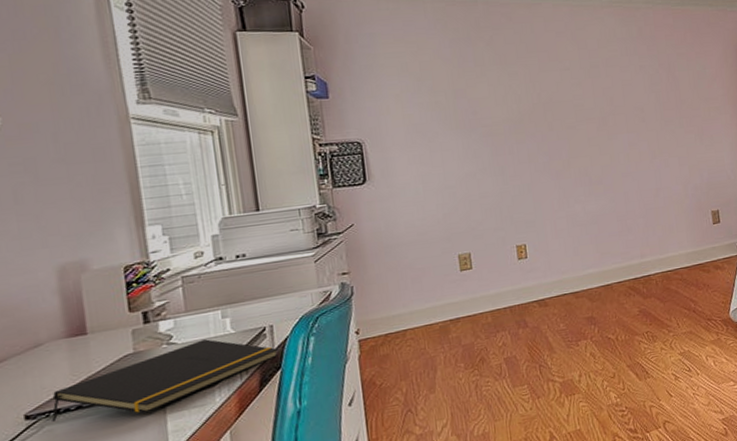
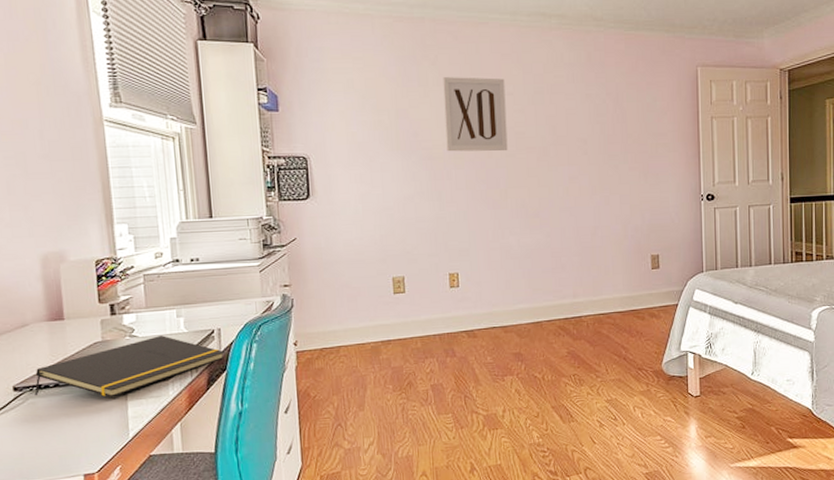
wall art: none [499,55,568,128] -> present [443,77,508,152]

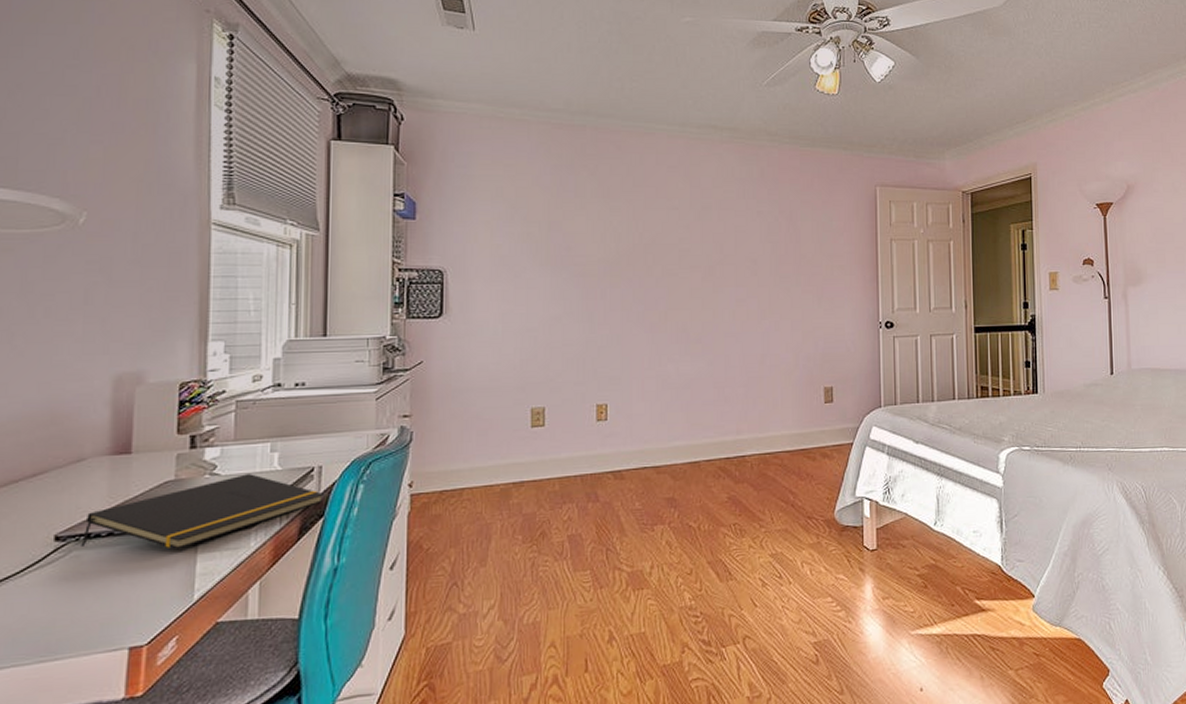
wall art: present [443,77,508,152] -> none [602,189,670,270]

